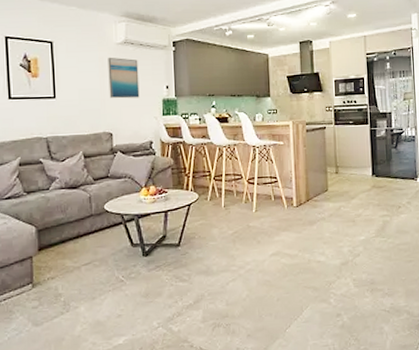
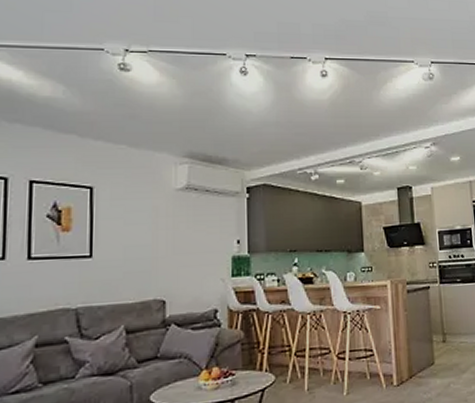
wall art: present [108,57,140,99] -> none [164,205,203,257]

